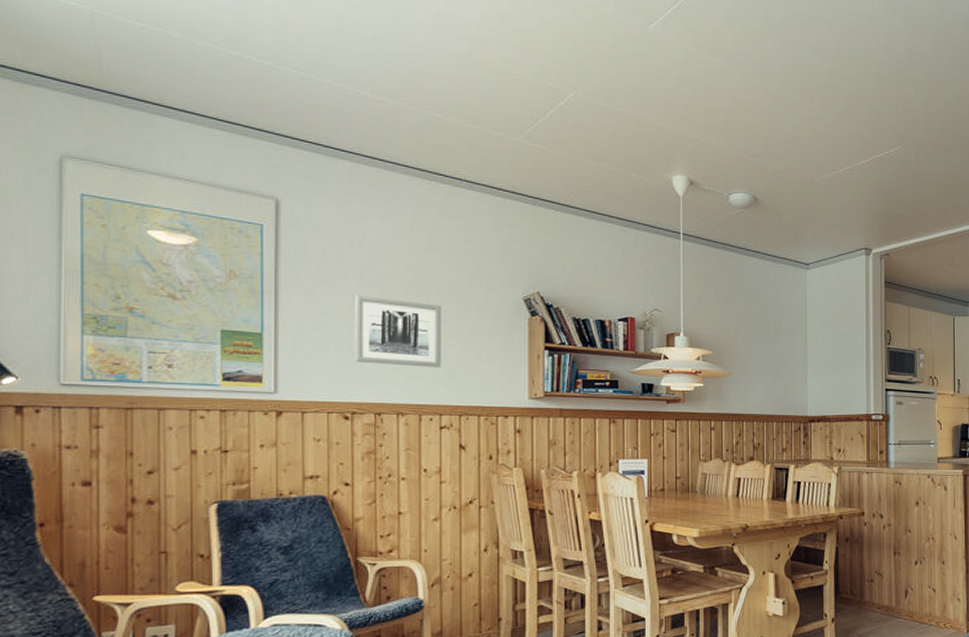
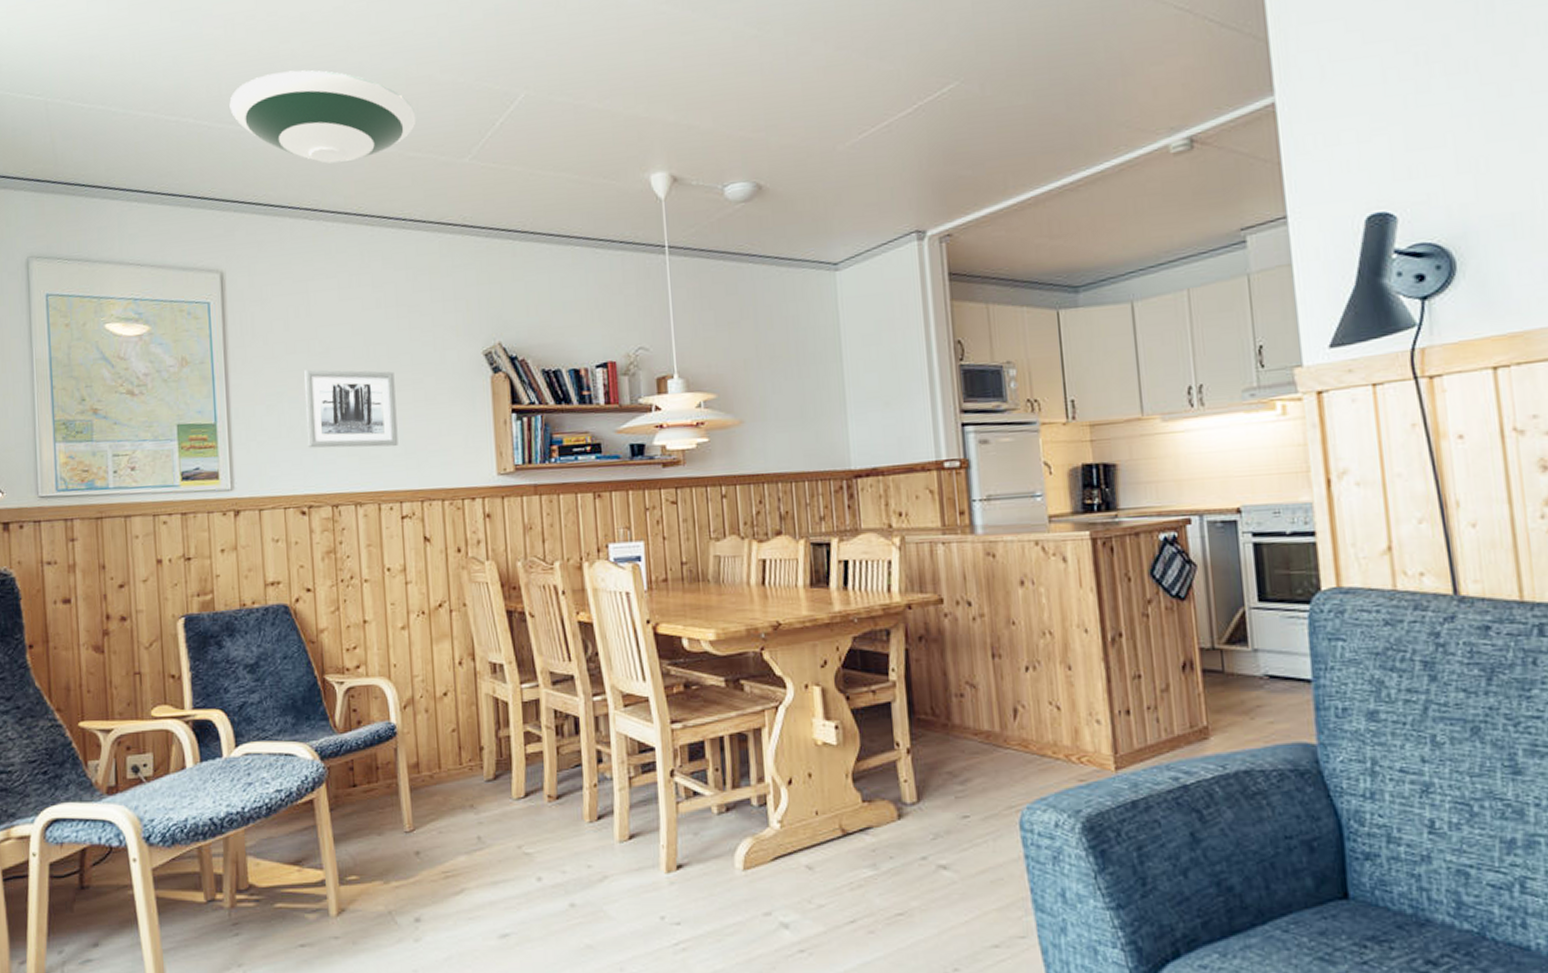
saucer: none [295,32,476,122] -> present [229,69,416,164]

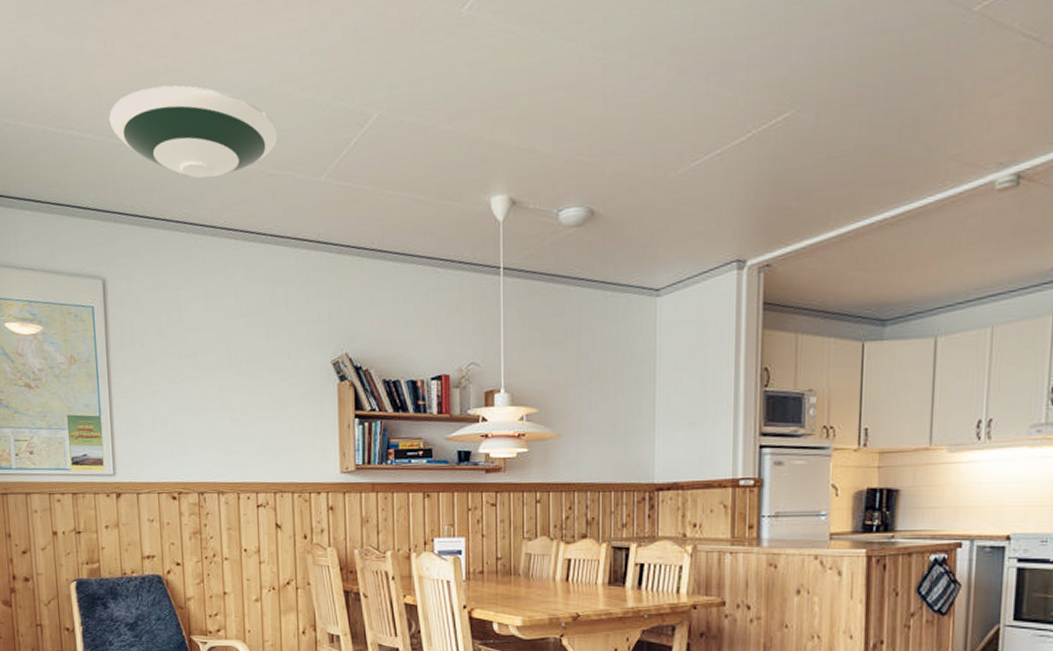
wall art: present [304,369,398,448] -> none [175,371,256,444]

